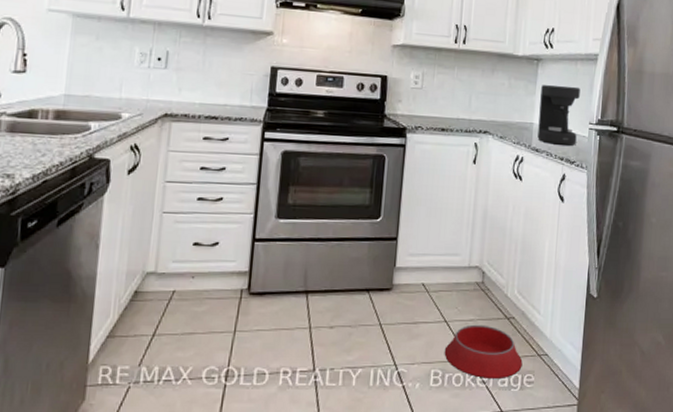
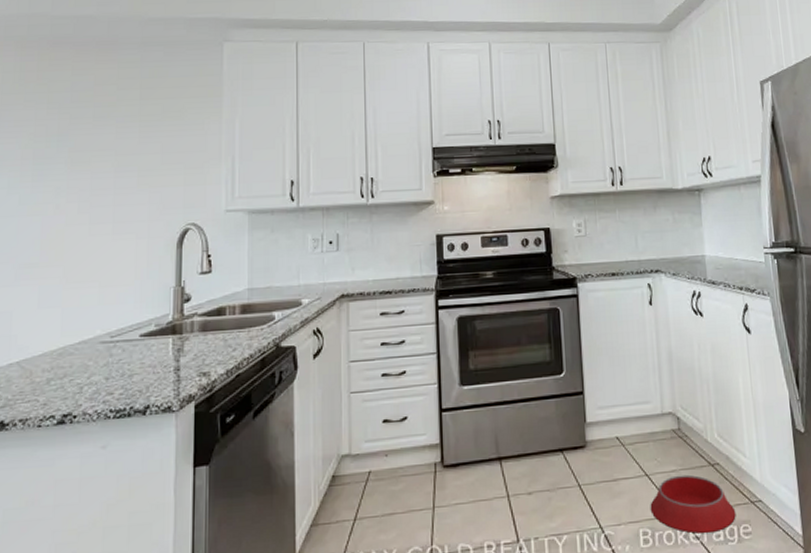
coffee maker: present [537,85,580,146] -> none [707,212,754,275]

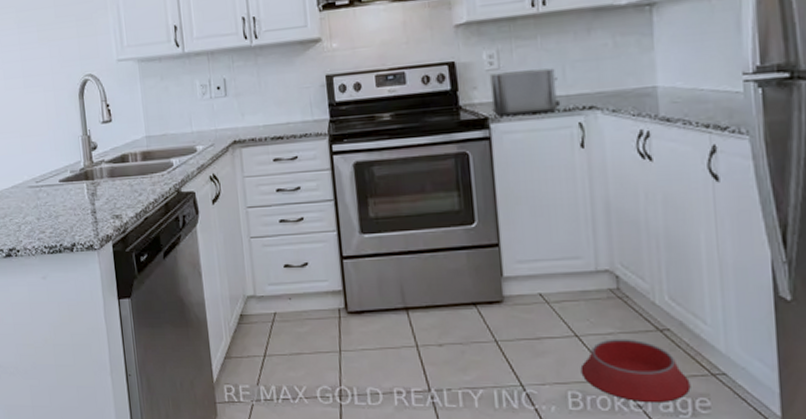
toaster: none [578,237,634,277] -> present [489,68,561,117]

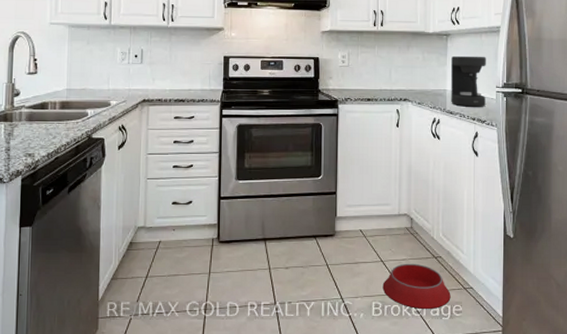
toaster: present [489,68,561,117] -> none [341,69,387,101]
coffee maker: none [661,28,726,110] -> present [451,55,486,107]

